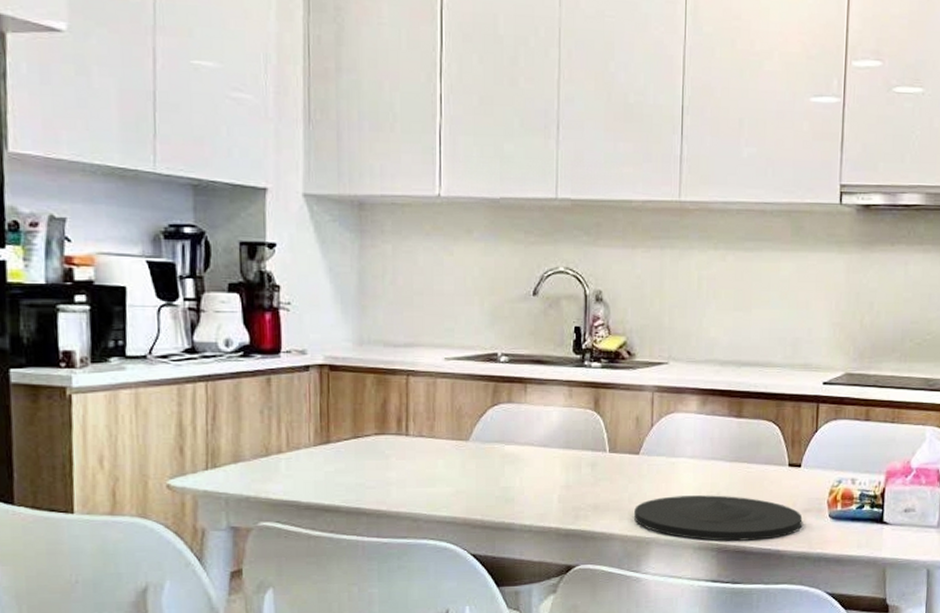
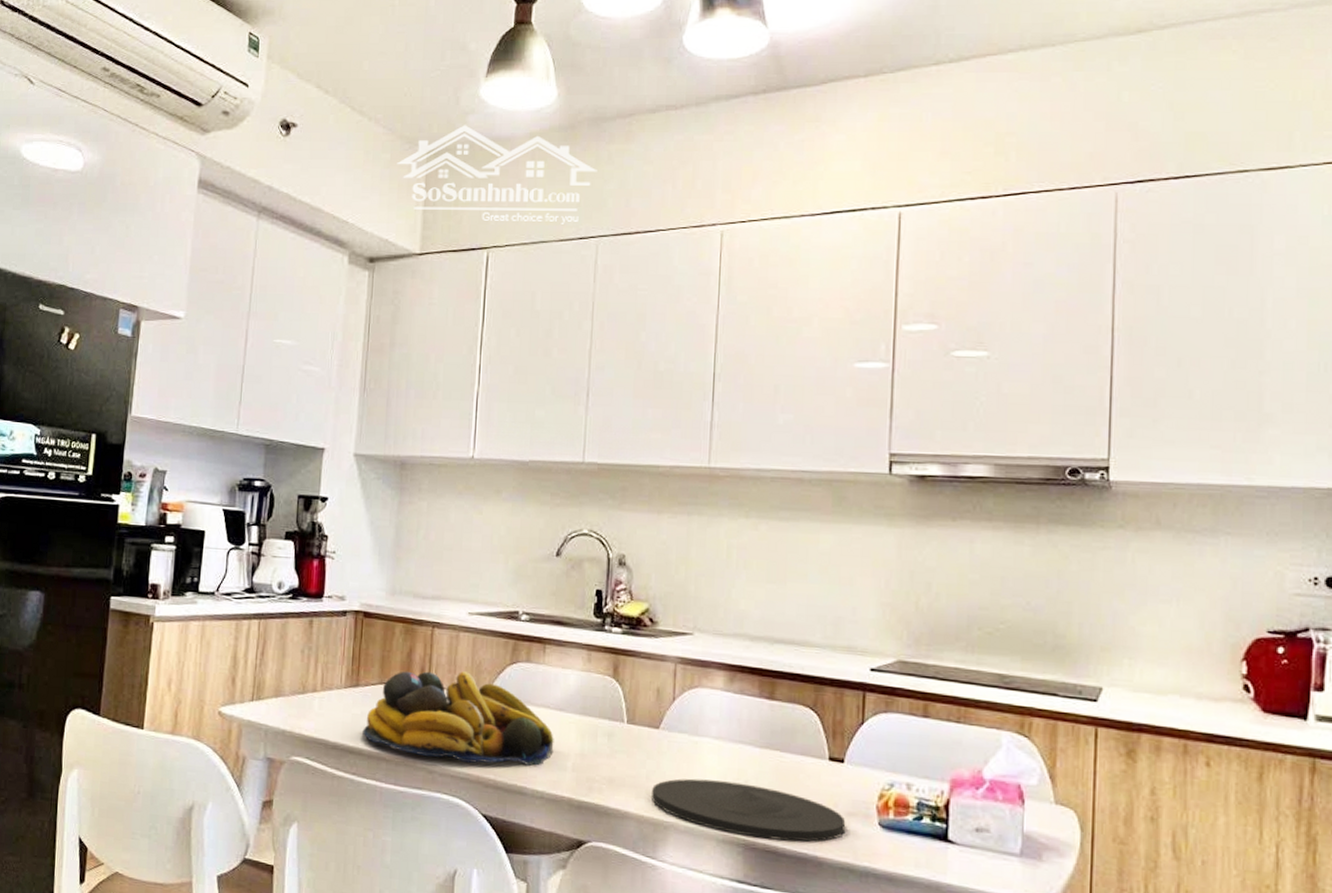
fruit bowl: none [338,418,539,508] -> present [362,671,554,767]

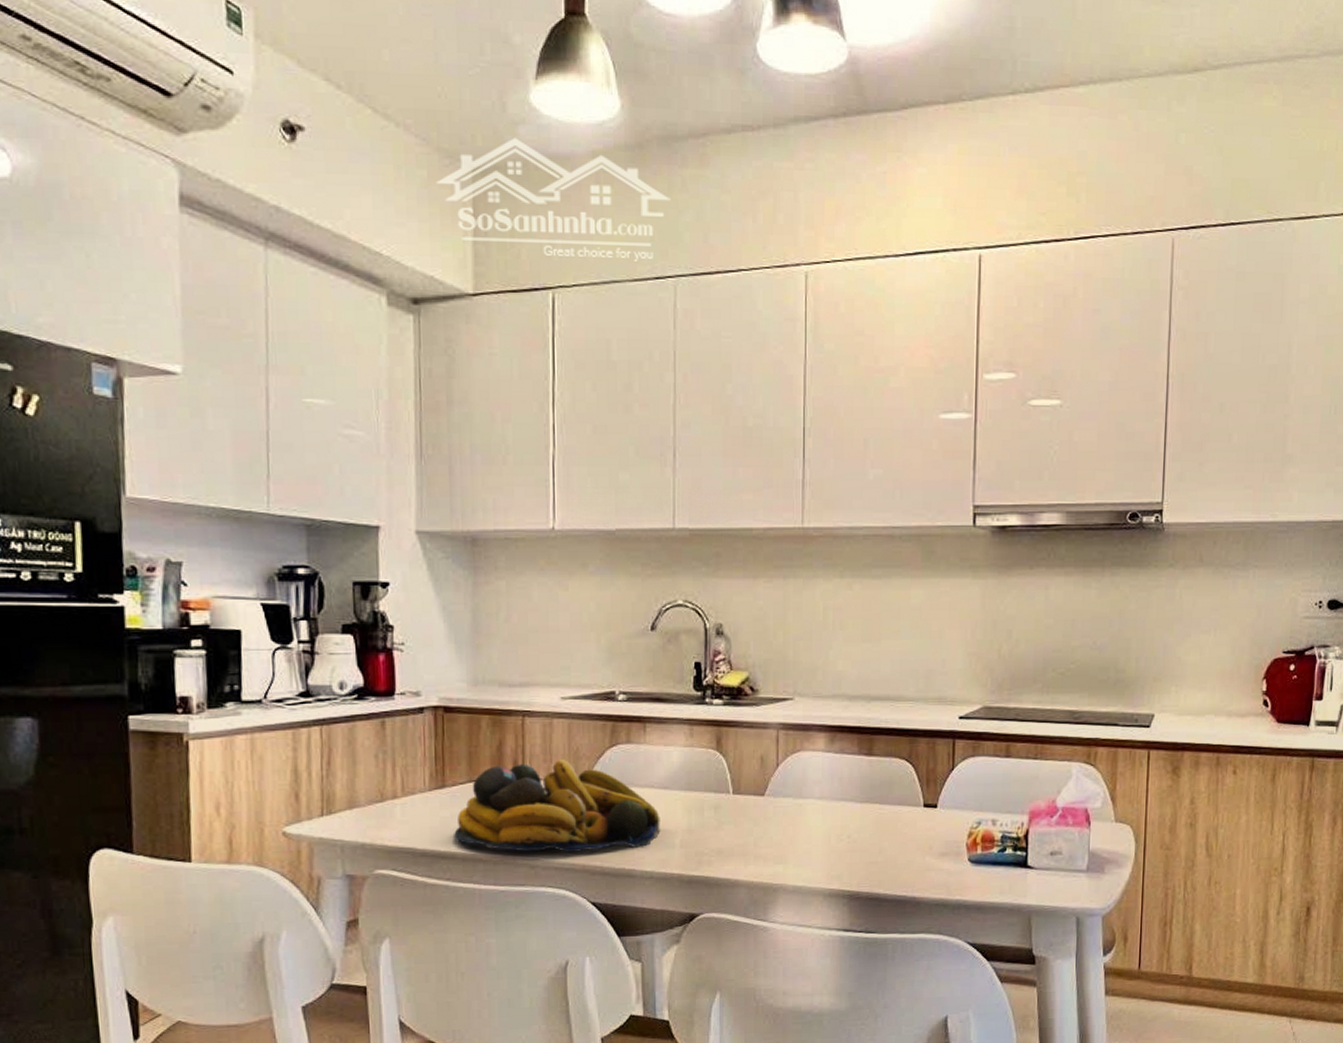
plate: present [652,778,846,842] -> none [760,838,940,888]

